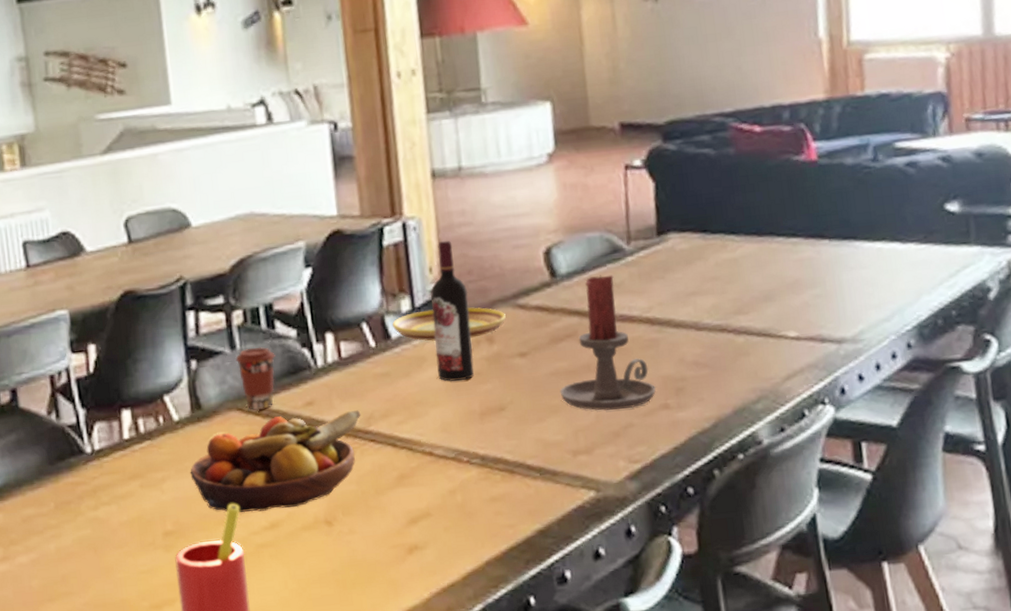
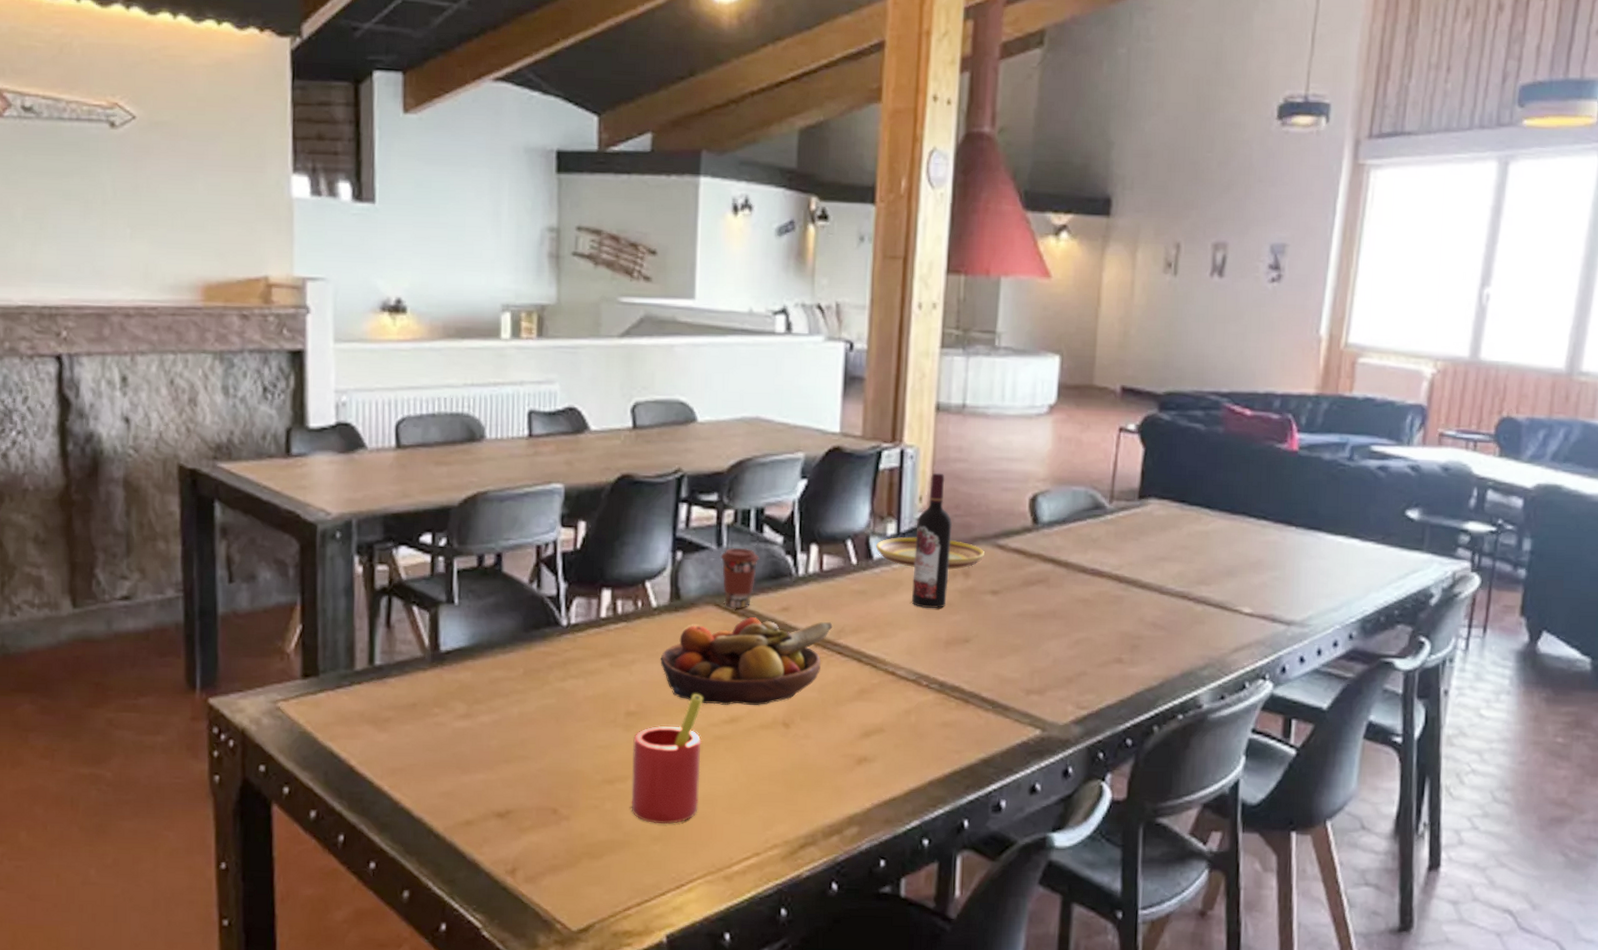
candle holder: present [559,275,656,411] -> none [1023,528,1113,658]

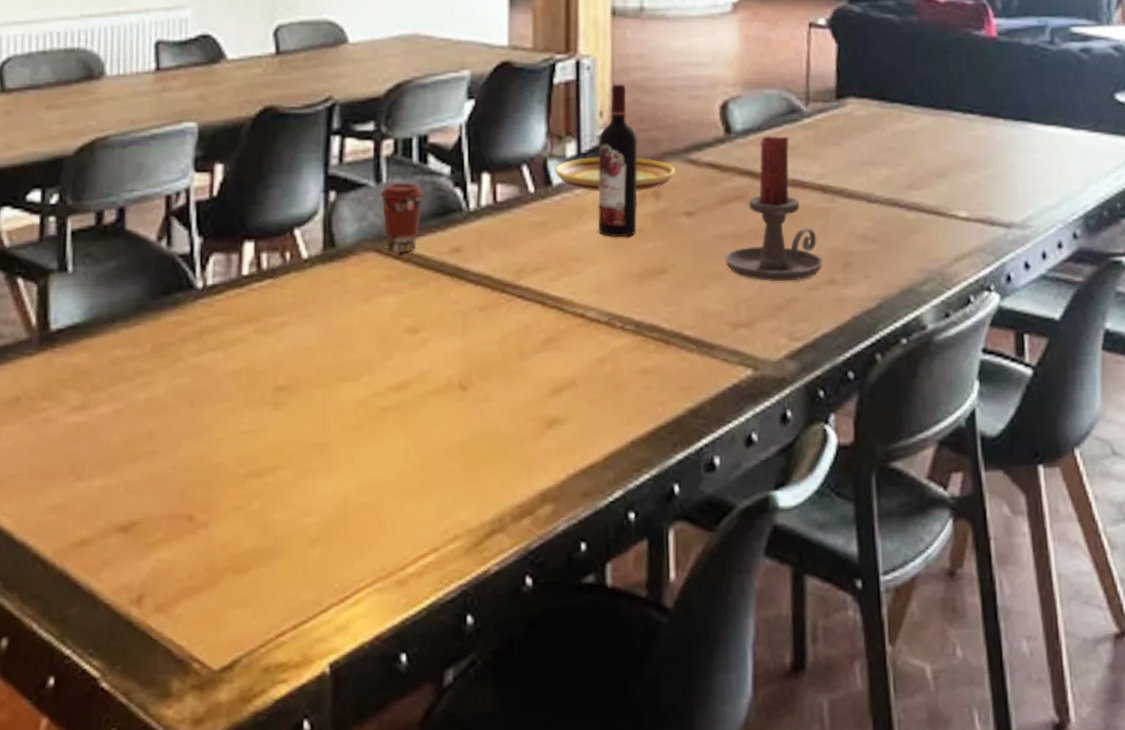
straw: present [631,694,703,824] -> none [283,358,365,523]
fruit bowl: present [660,617,833,706] -> none [313,261,511,370]
candle holder: none [1023,528,1113,658] -> present [724,135,823,282]

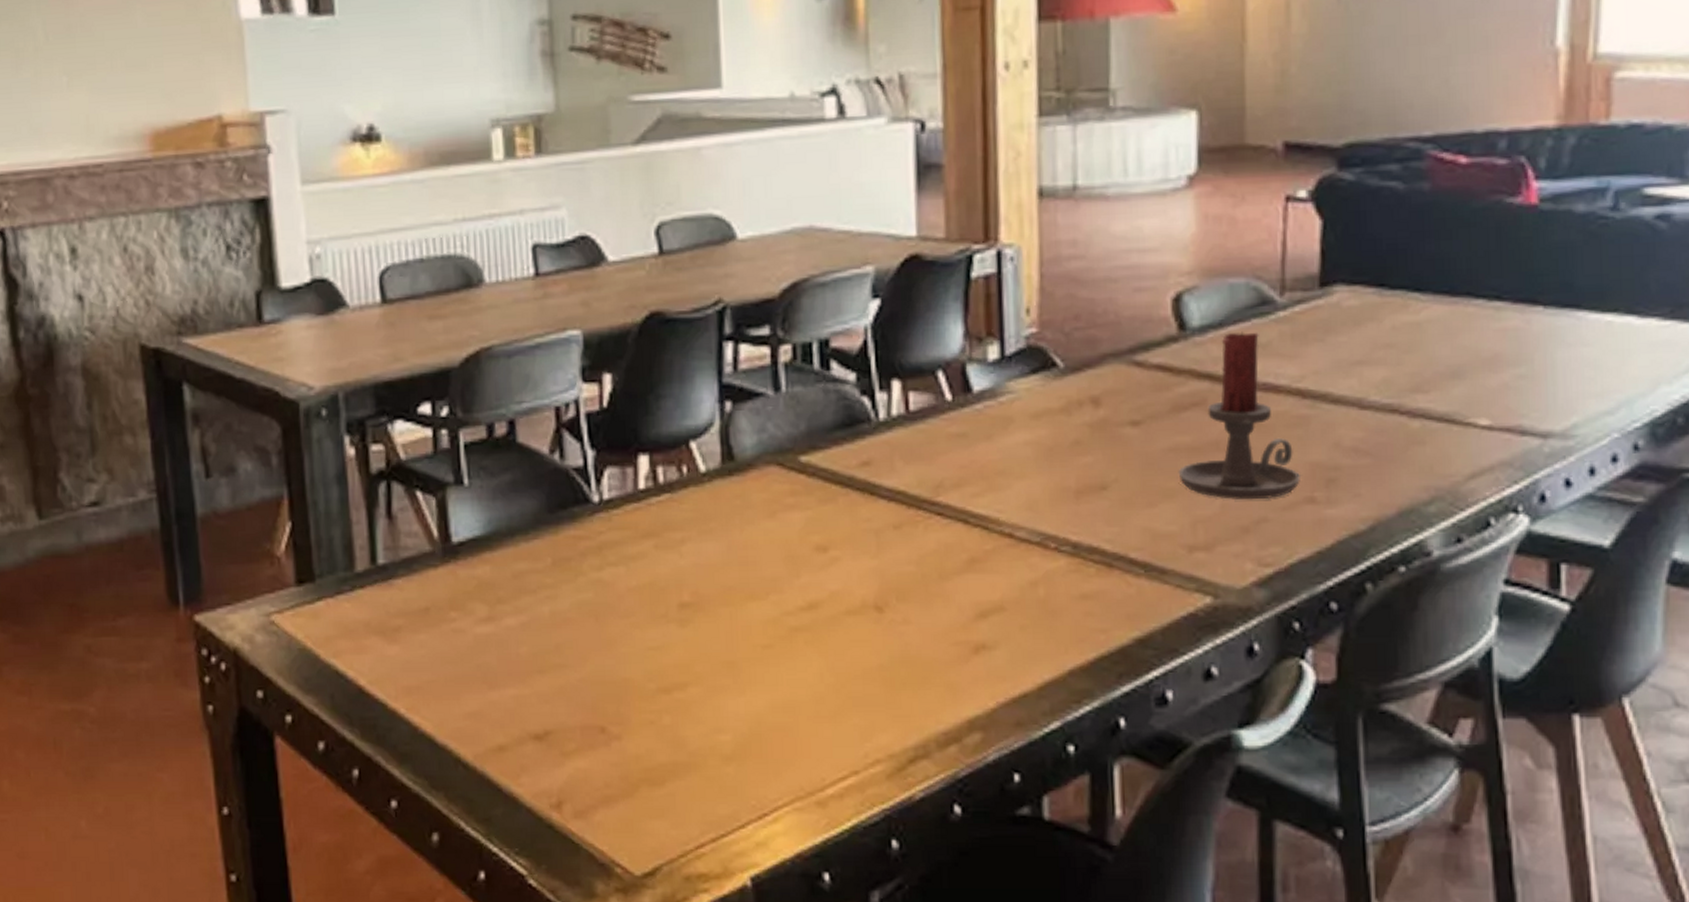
coffee cup: present [380,182,424,254] -> none [779,390,828,468]
plate: present [555,157,675,191] -> none [975,360,1118,399]
wine bottle: present [598,83,639,237] -> none [1026,275,1073,449]

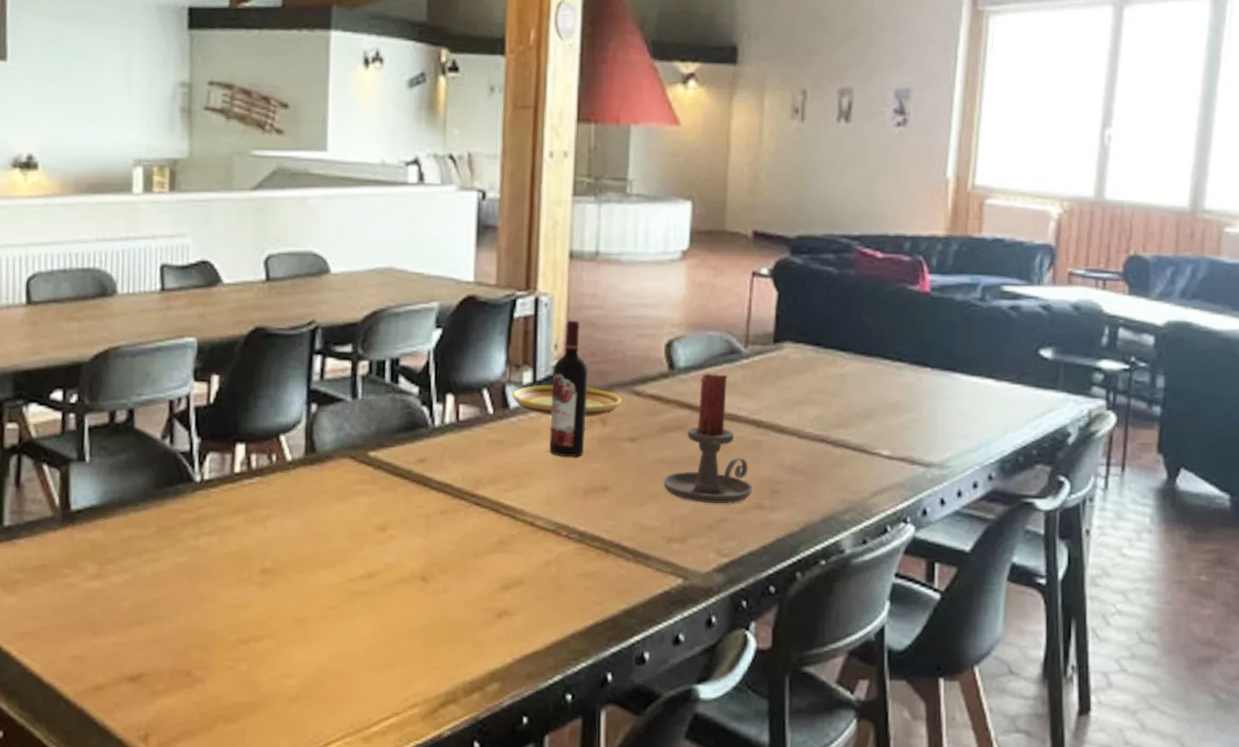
plate: none [975,360,1118,399] -> present [512,385,621,417]
wine bottle: none [1026,275,1073,449] -> present [549,320,589,457]

